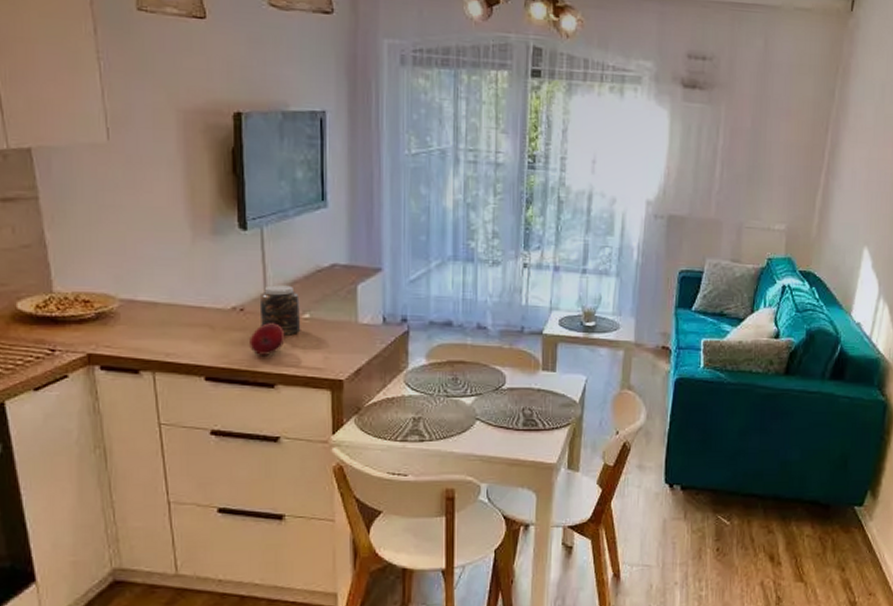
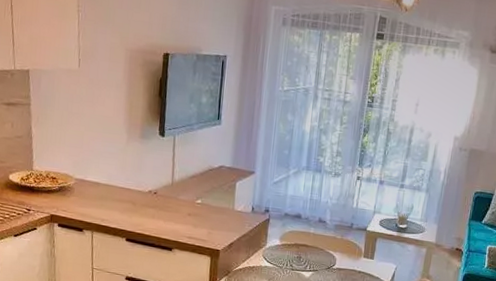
fruit: present [250,323,285,355] -> none [158,204,183,227]
jar: present [259,285,301,336] -> none [167,177,195,214]

